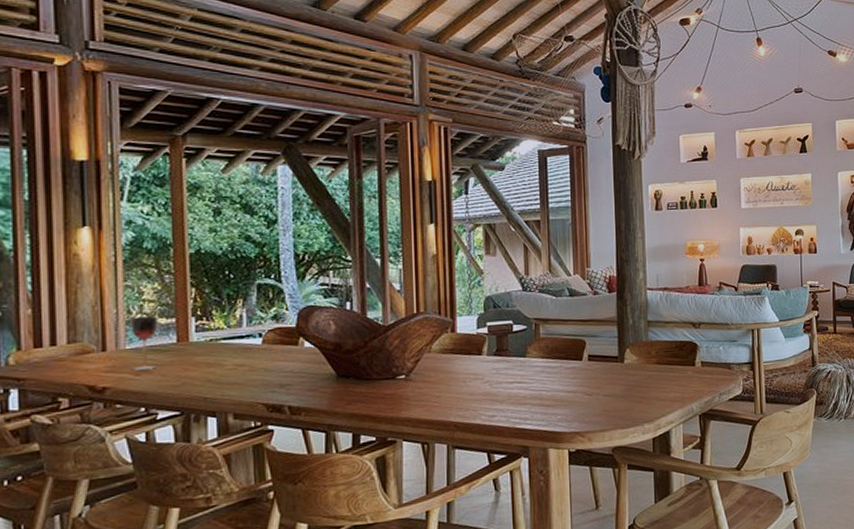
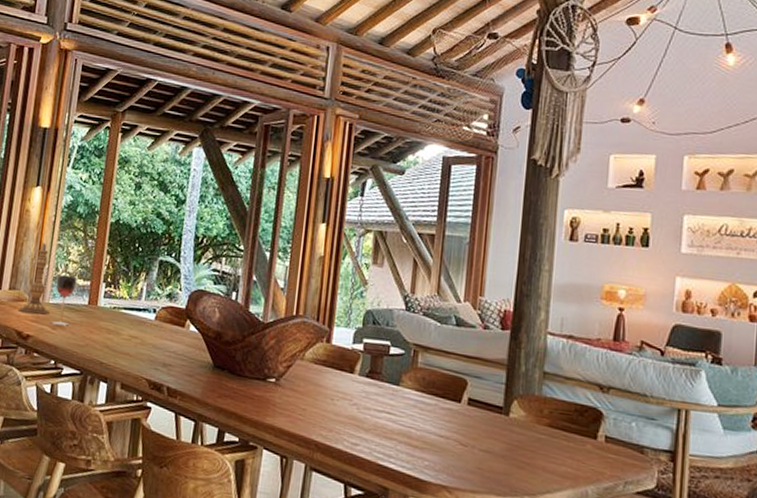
candlestick: none [84,286,128,365] -> present [18,242,50,315]

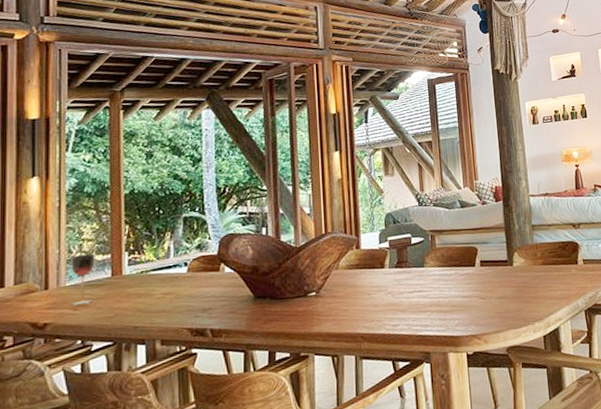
candlestick: present [18,242,50,315] -> none [28,229,68,303]

